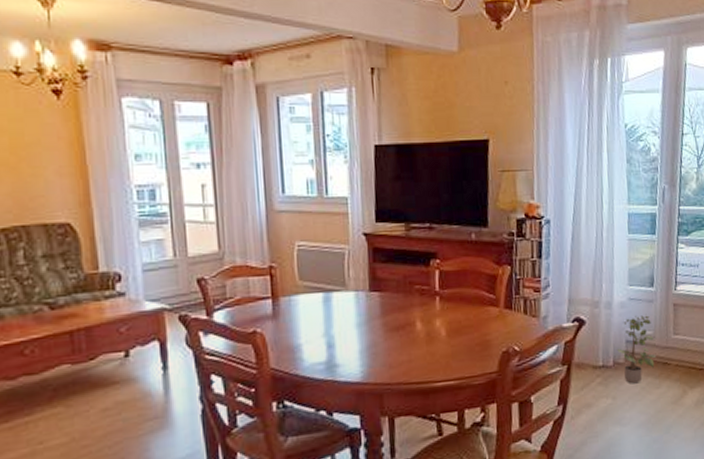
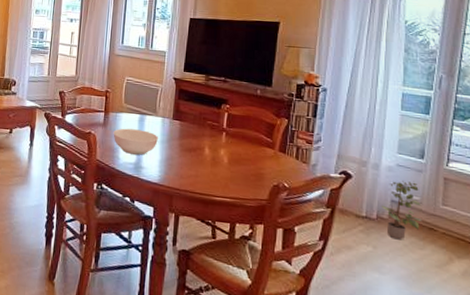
bowl: none [289,313,353,351] -> present [113,128,158,155]

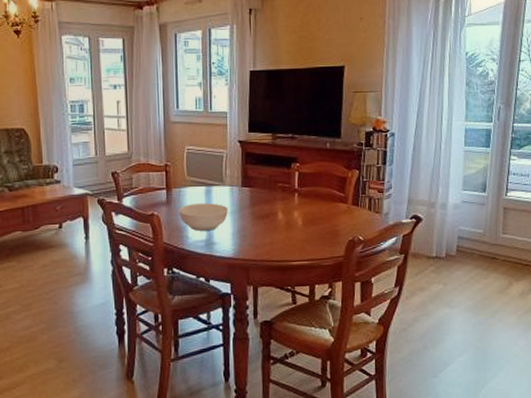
potted plant: present [380,181,422,240] -> none [449,216,486,274]

